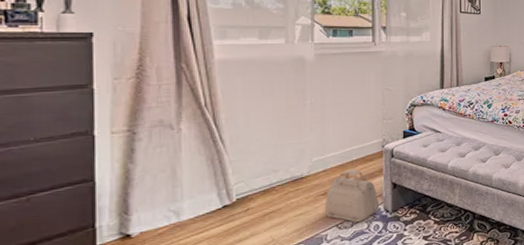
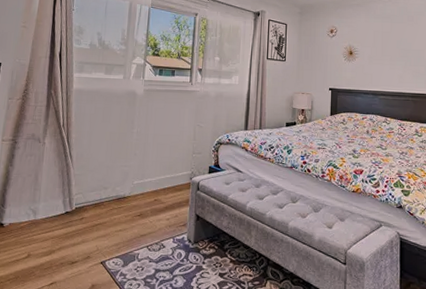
handbag: present [324,168,380,223] -> none [138,195,184,248]

